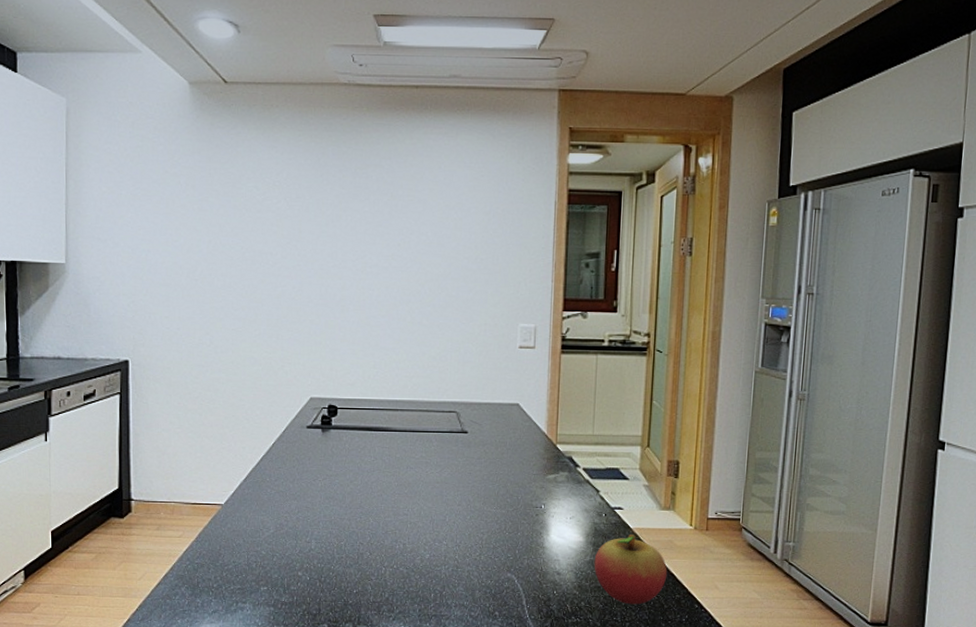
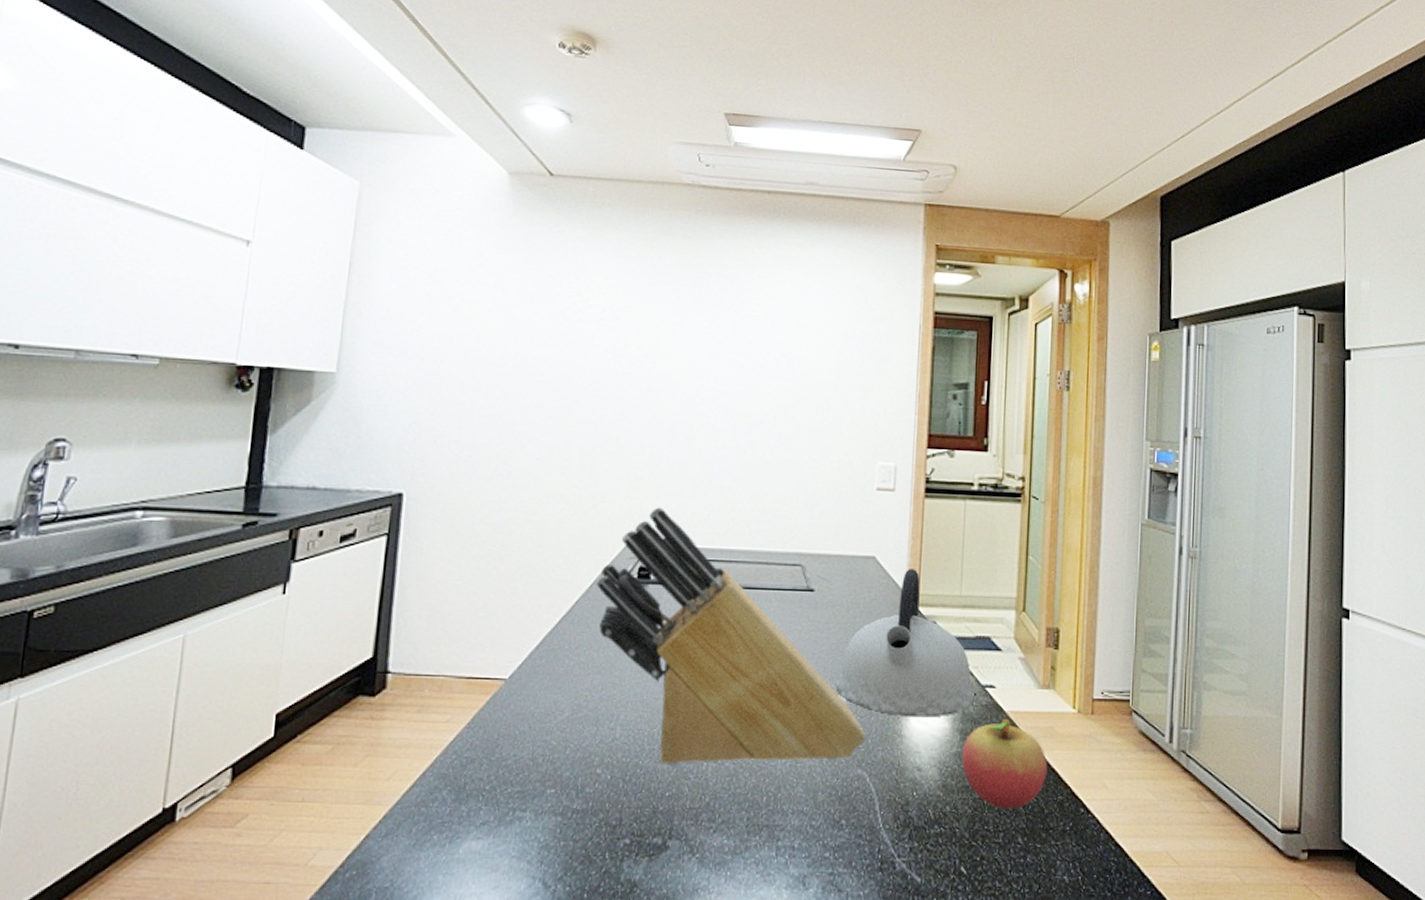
knife block: none [288,366,514,569] -> present [596,507,867,765]
kettle: none [488,412,606,533] -> present [836,568,975,718]

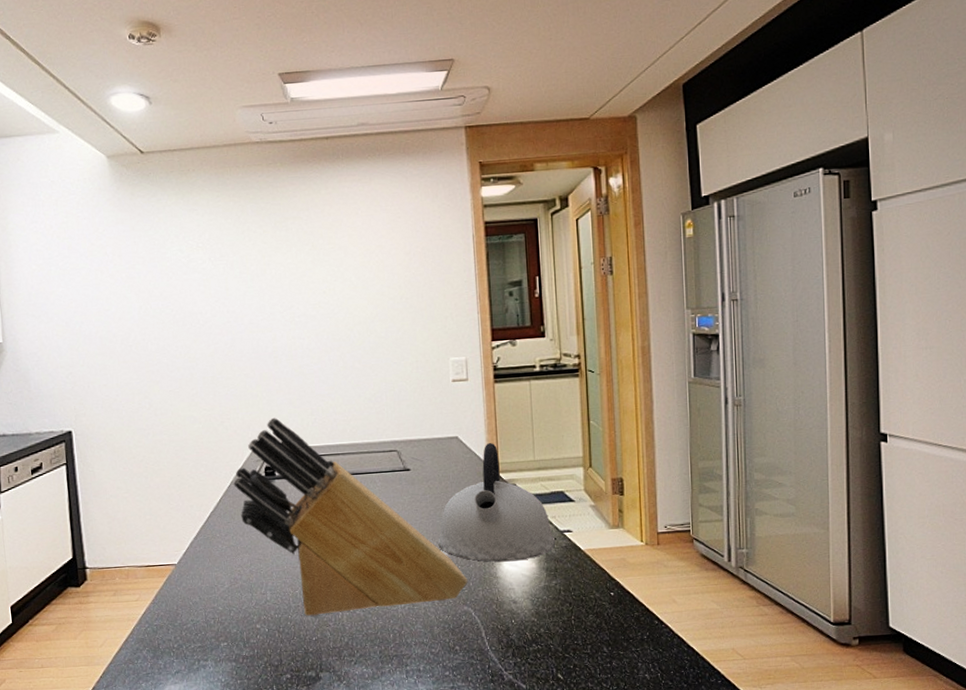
fruit: present [961,719,1048,809] -> none [549,556,624,627]

